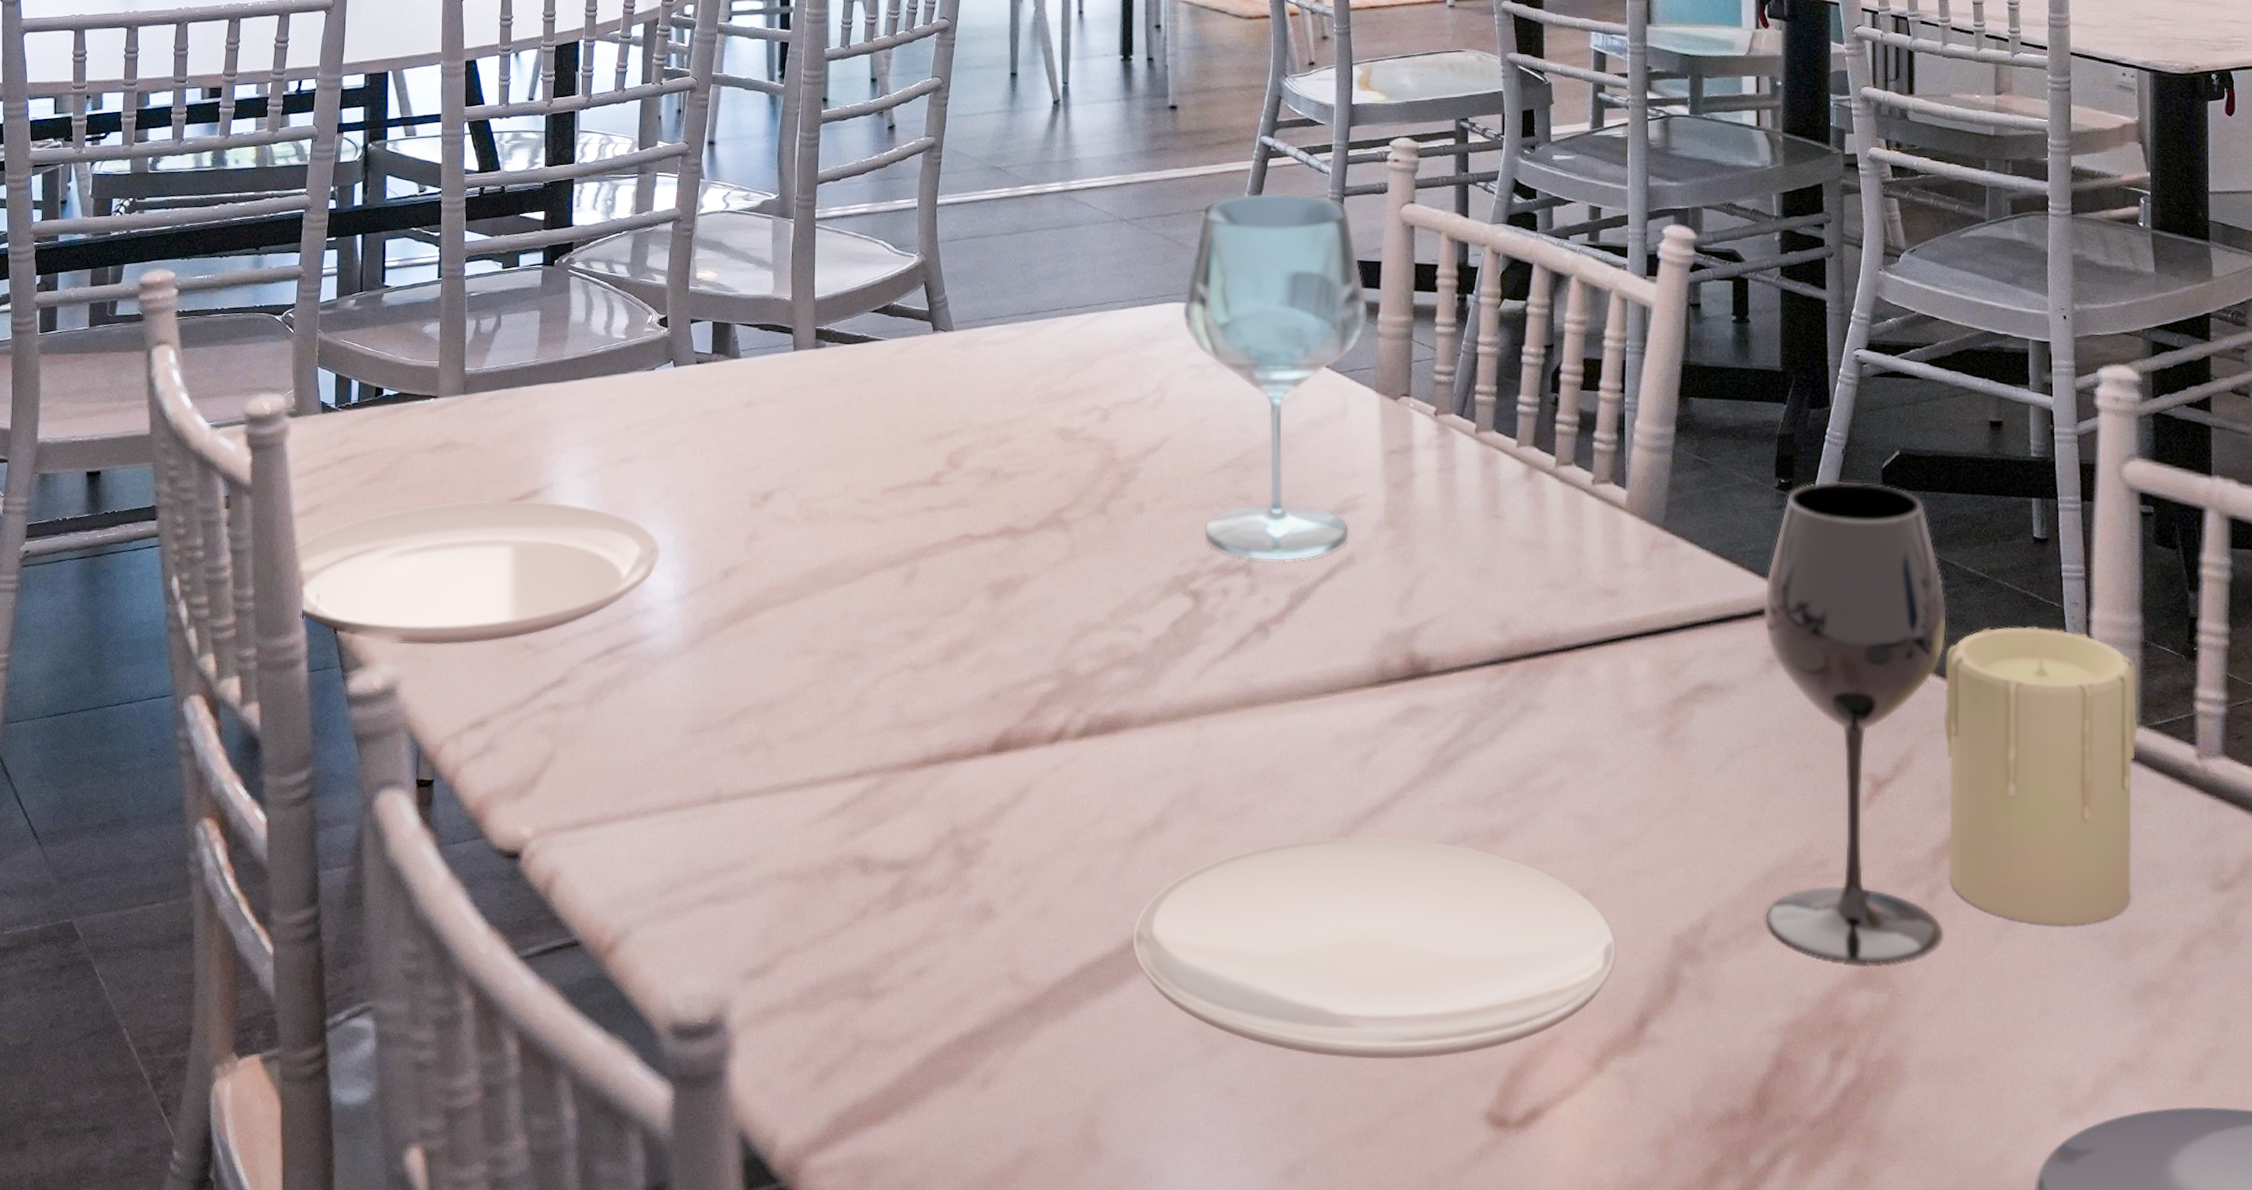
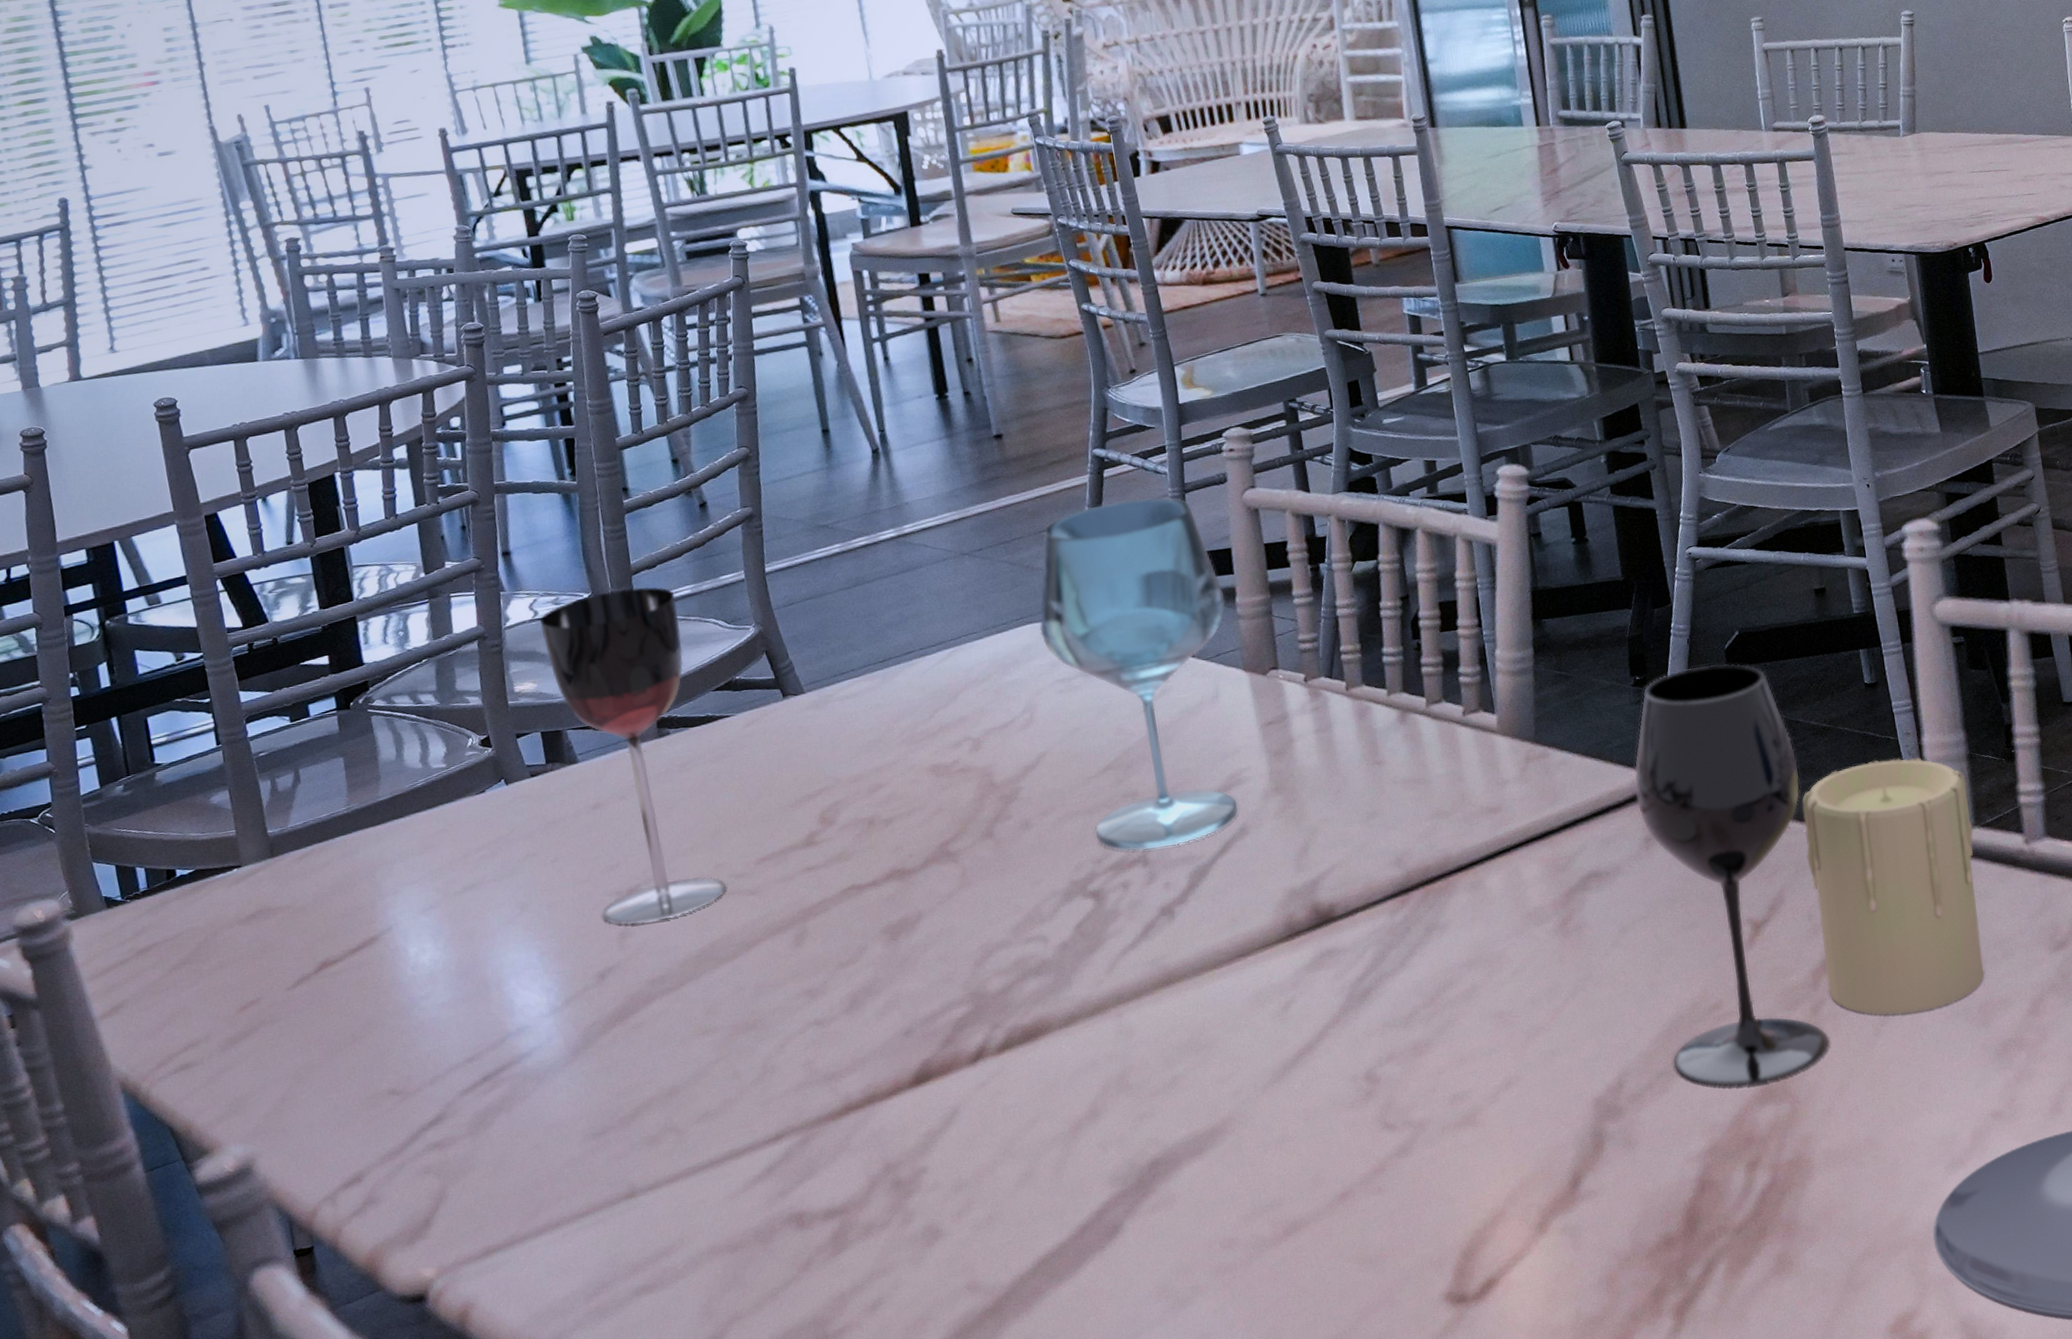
plate: present [295,501,661,645] -> none [104,942,526,1125]
wineglass: none [729,196,852,530] -> present [539,587,727,924]
plate: present [1132,837,1617,1059] -> none [1084,1065,1545,1287]

